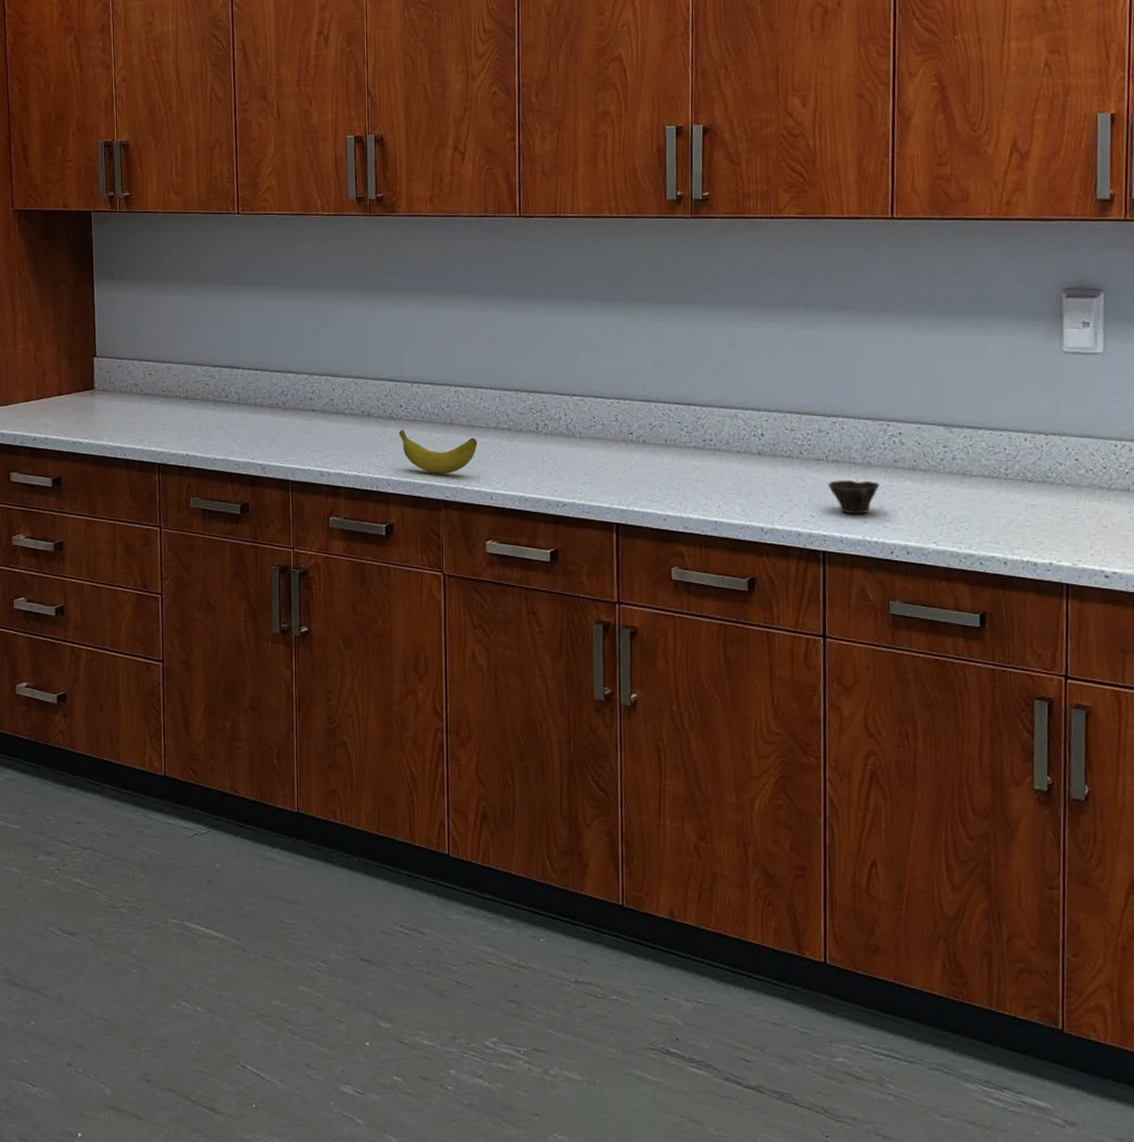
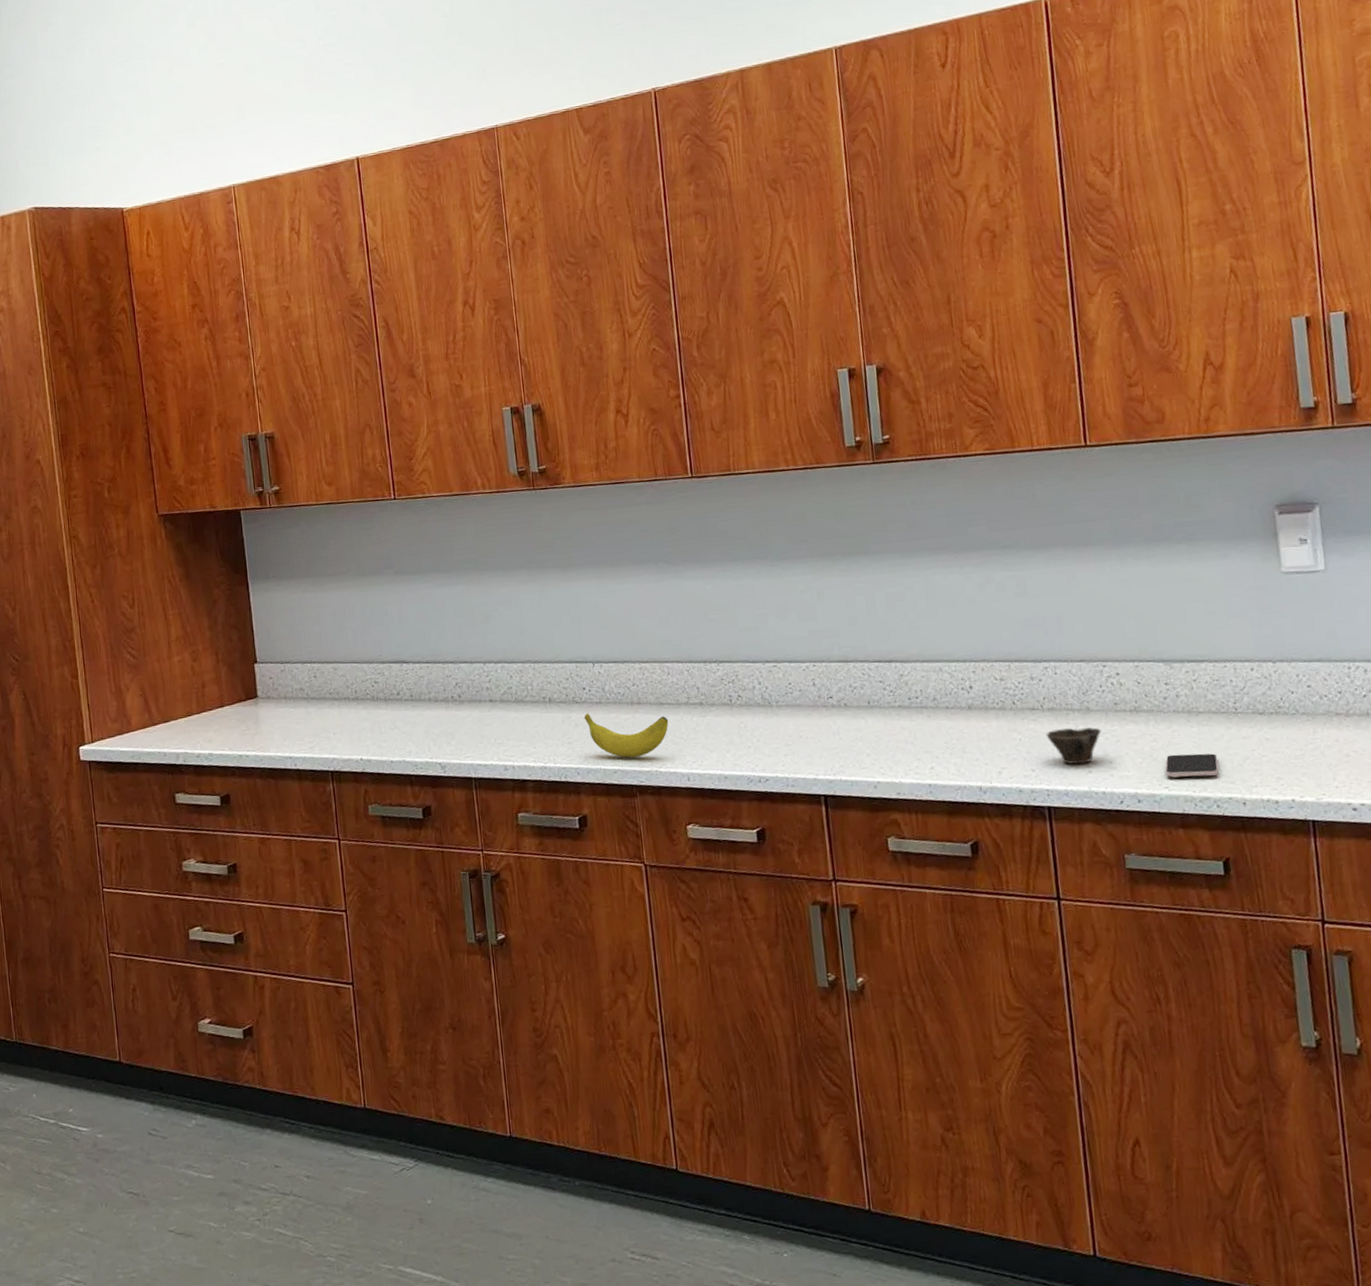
smartphone: none [935,512,985,535] -> present [1165,753,1219,778]

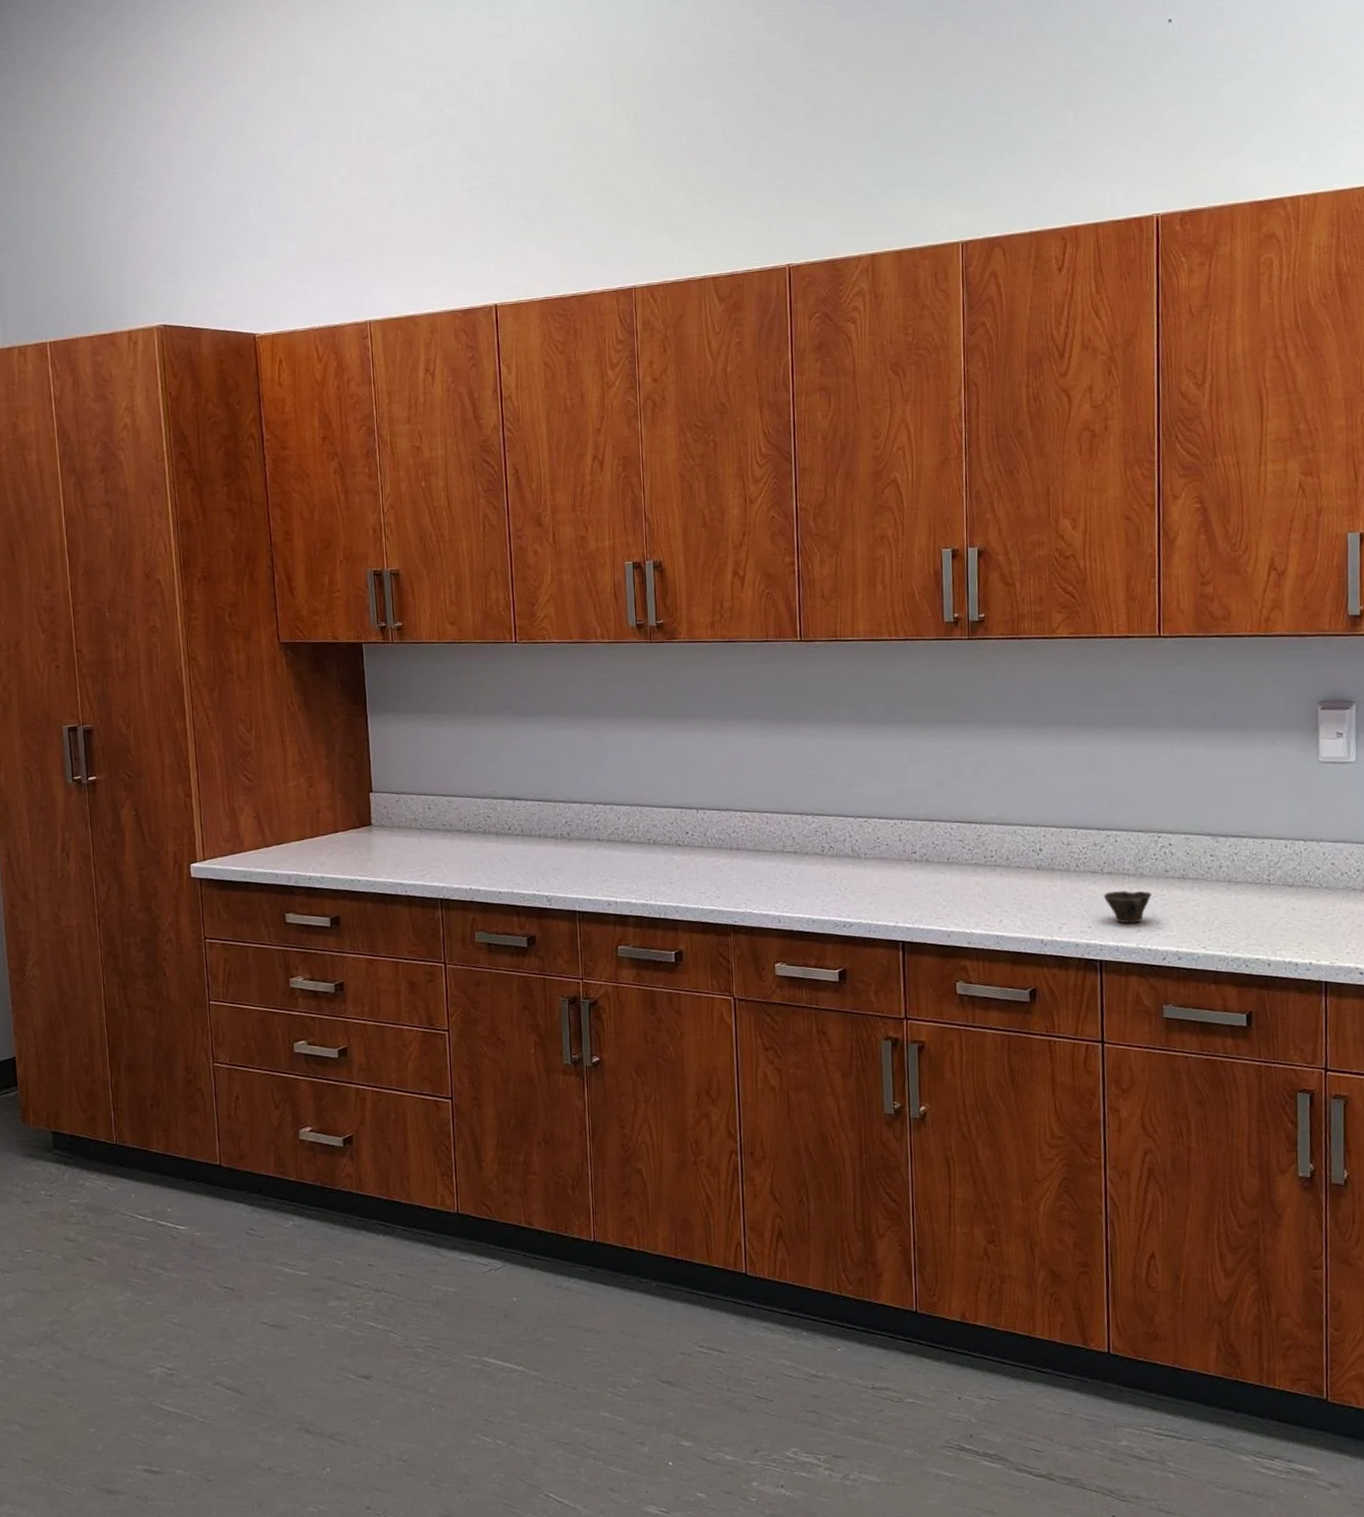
banana: present [584,713,669,758] -> none [685,856,765,899]
smartphone: present [1165,753,1219,778] -> none [1204,918,1250,939]

